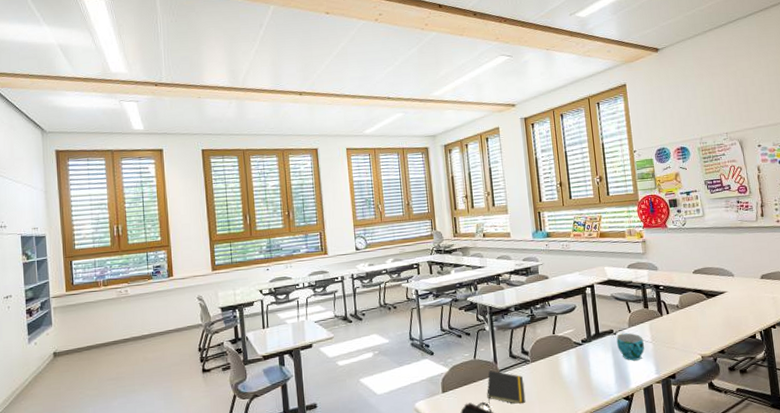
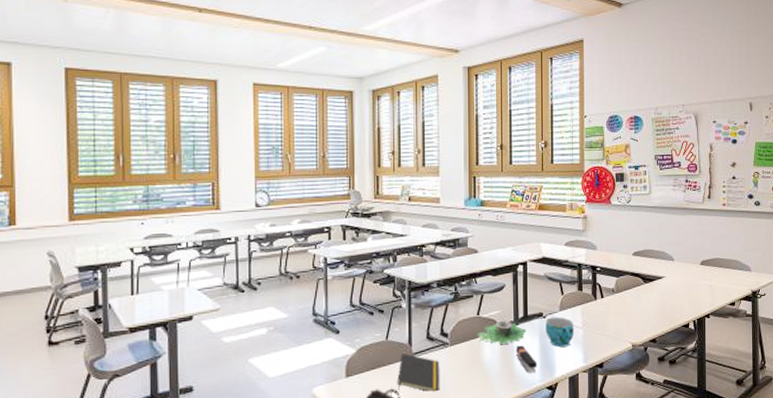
succulent planter: none [554,337,600,361] -> present [477,320,527,345]
stapler: none [591,360,613,386] -> present [516,345,538,374]

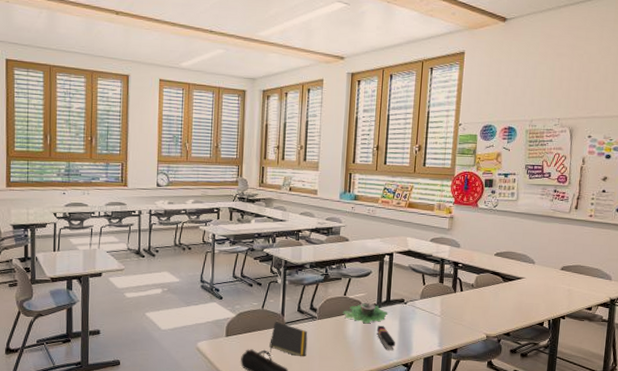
cup: present [546,316,574,348] -> none [406,304,433,331]

